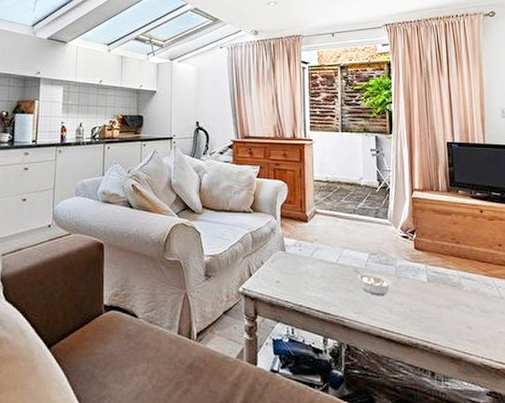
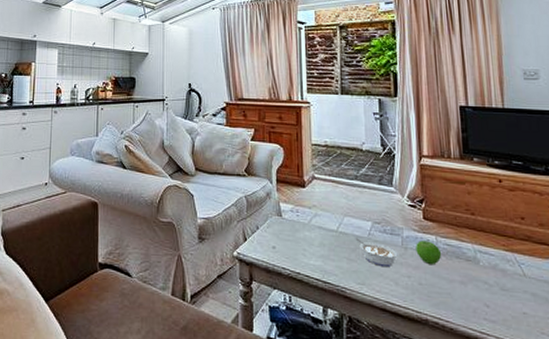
fruit: none [408,269,431,291] -> present [416,240,442,264]

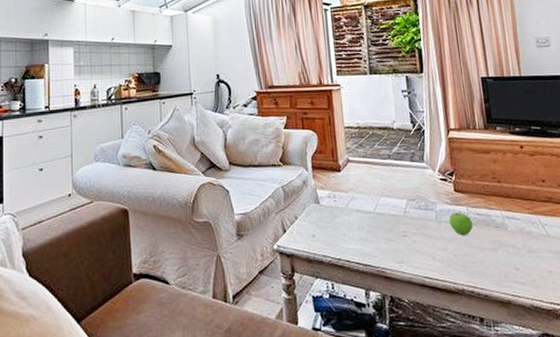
legume: present [355,238,399,267] -> none [391,217,434,243]

